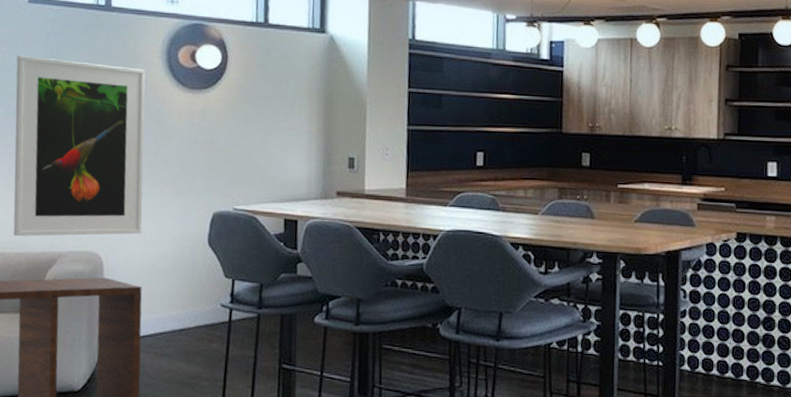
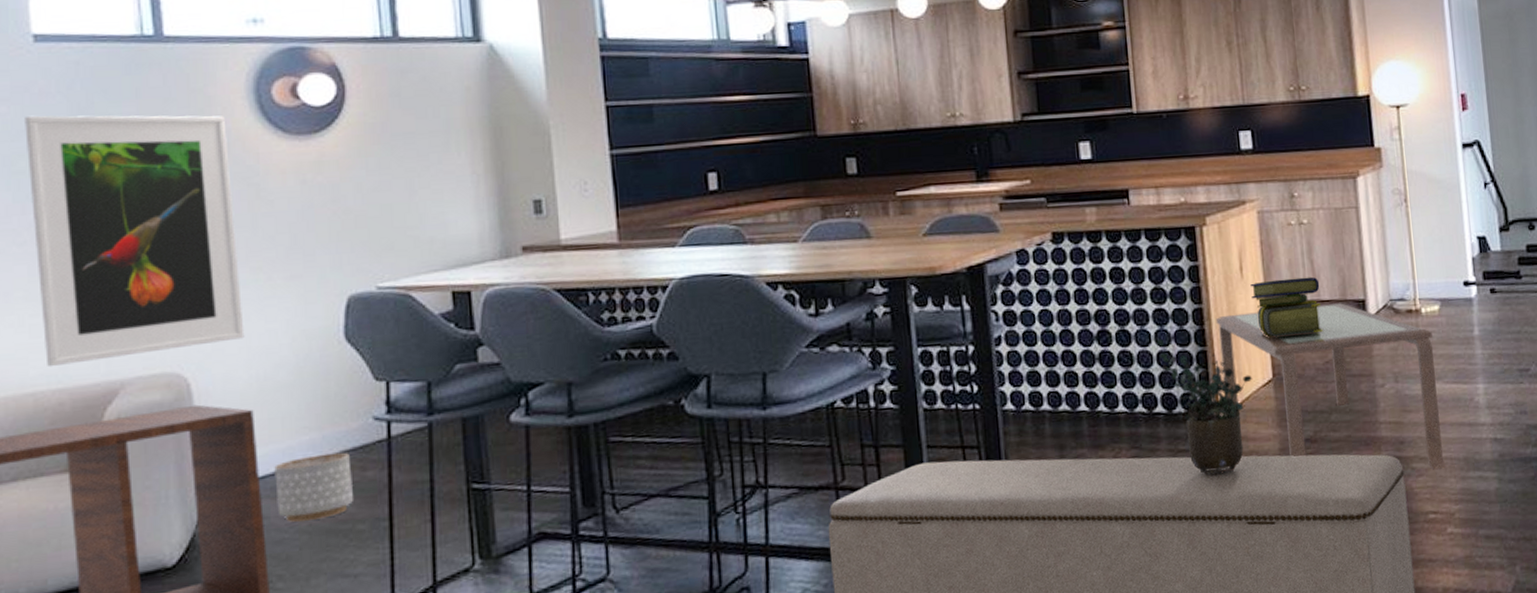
planter: none [150,326,203,373] -> present [274,452,355,522]

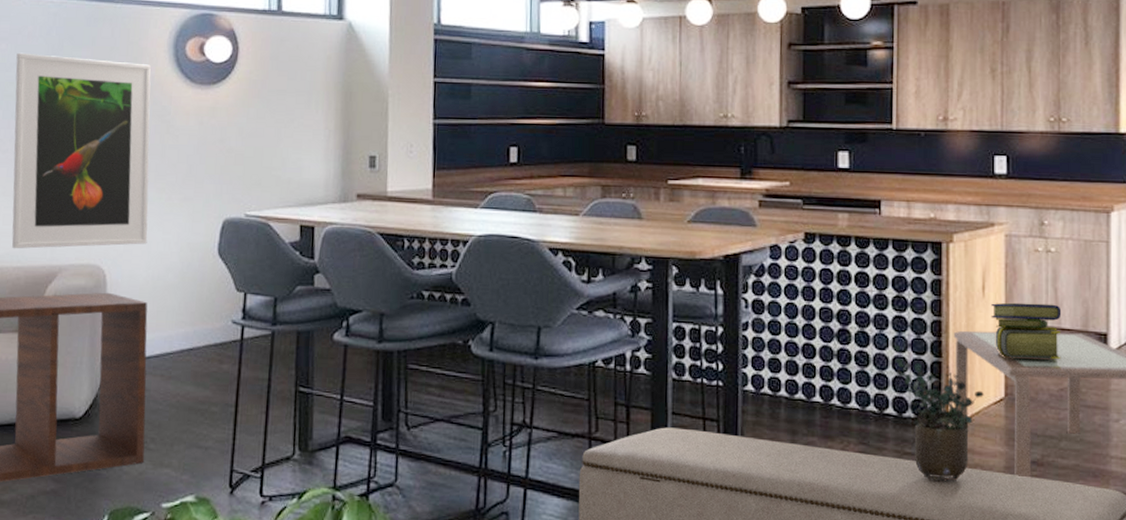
planter: present [274,452,355,522] -> none [156,345,212,398]

